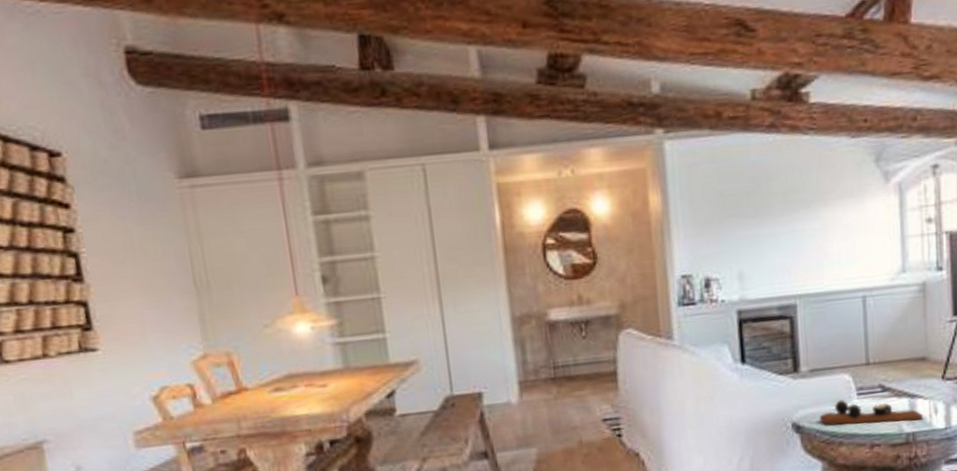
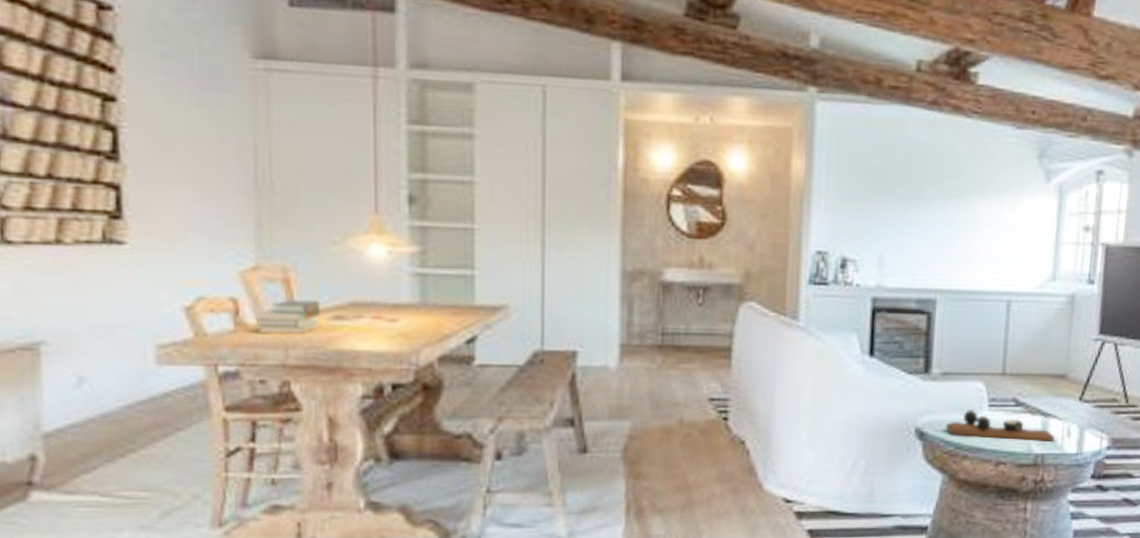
books: none [209,376,264,412] -> present [255,299,322,335]

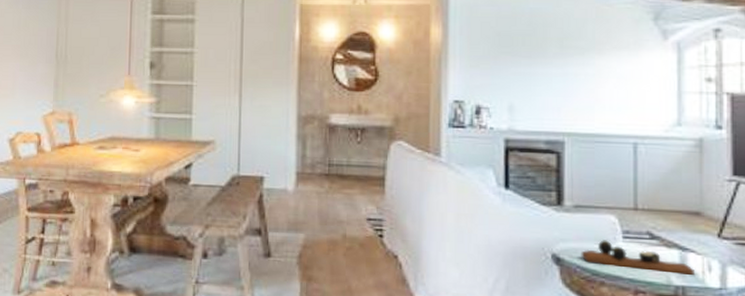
books: present [255,299,322,335] -> none [50,135,91,160]

